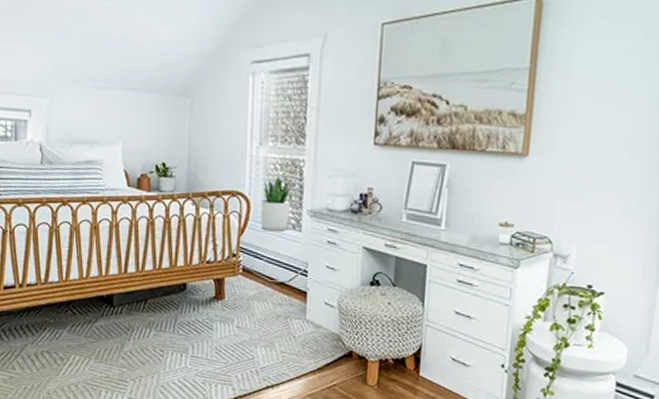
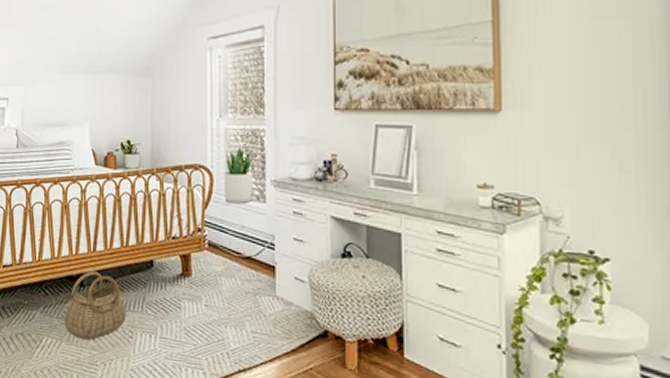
basket: none [93,292,157,358] -> present [64,271,126,340]

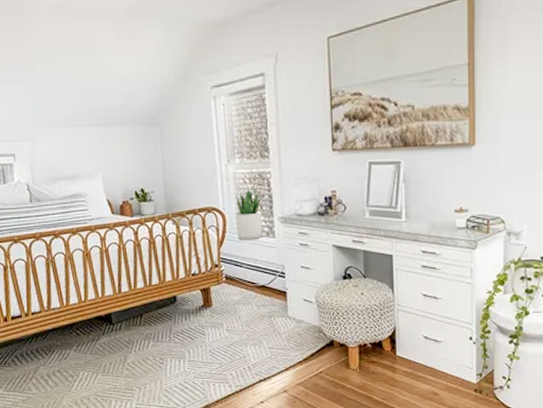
basket: present [64,271,126,340] -> none [97,310,156,370]

